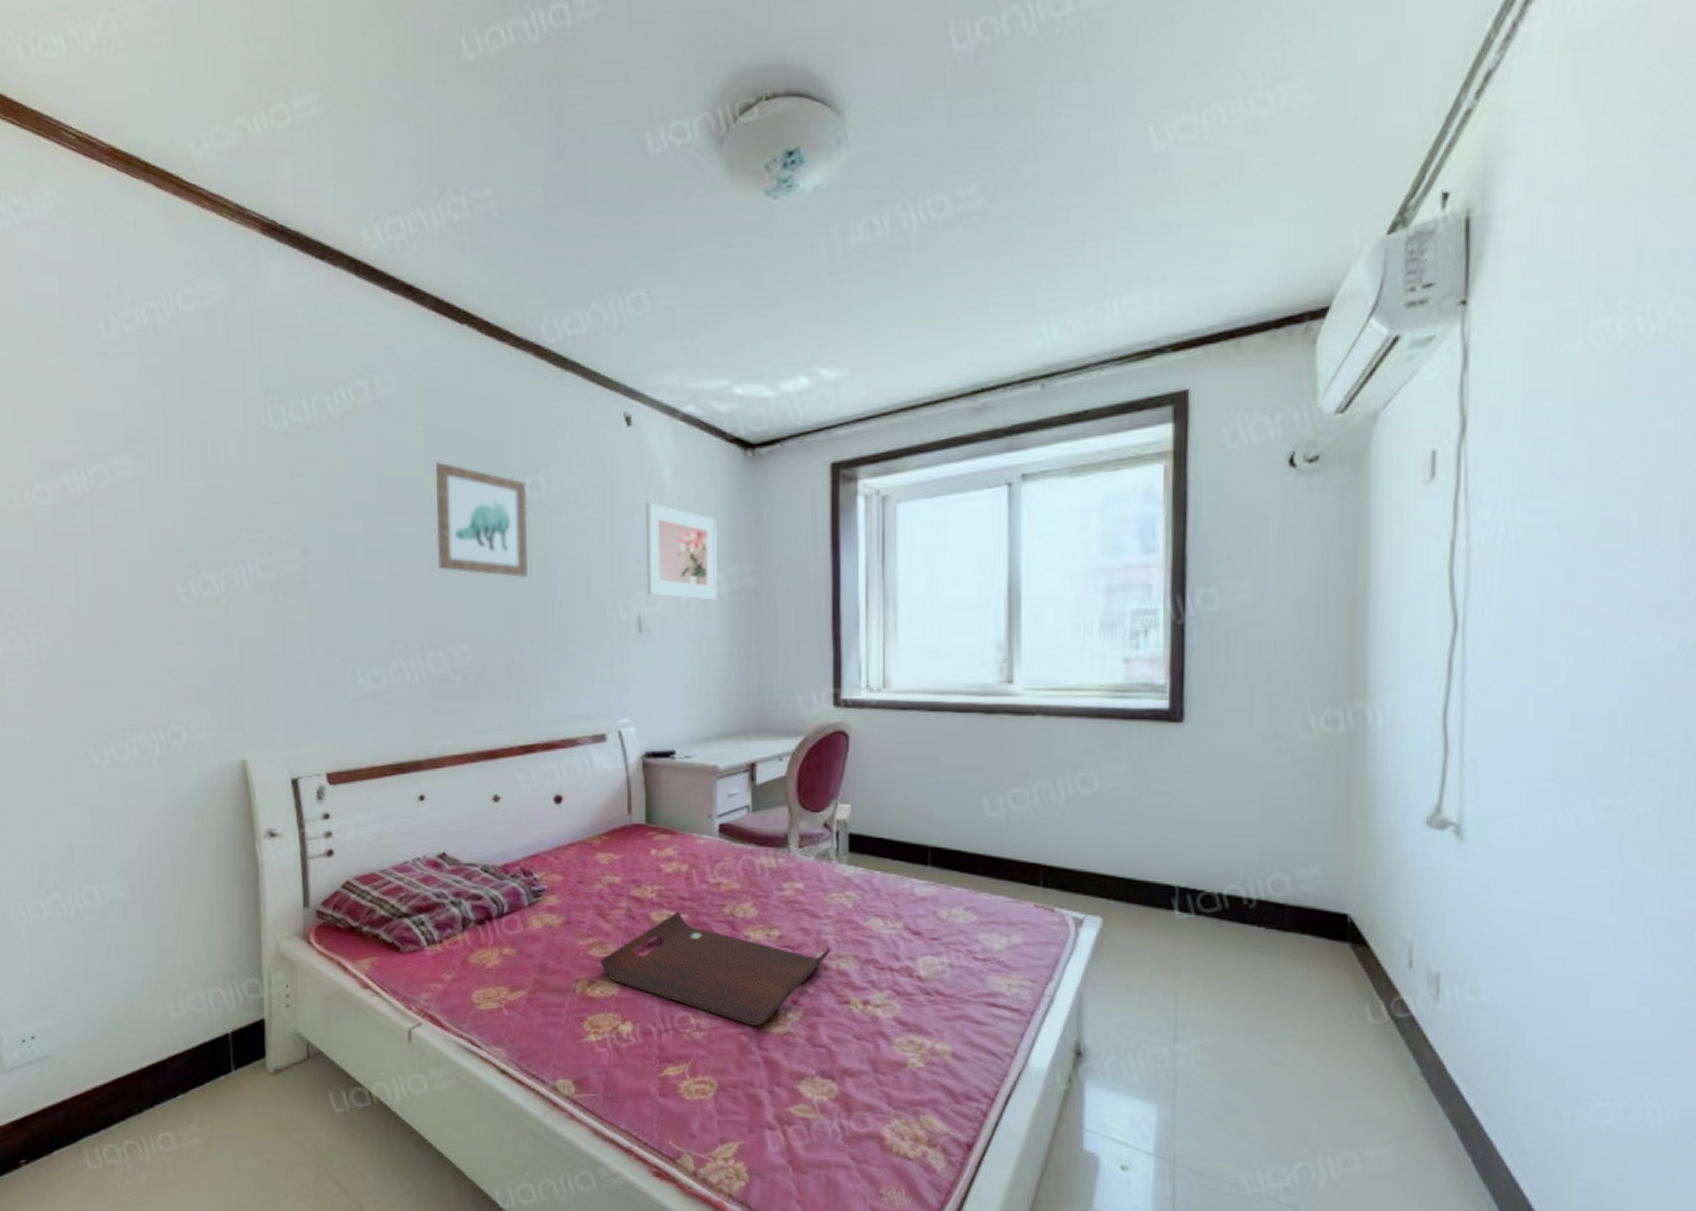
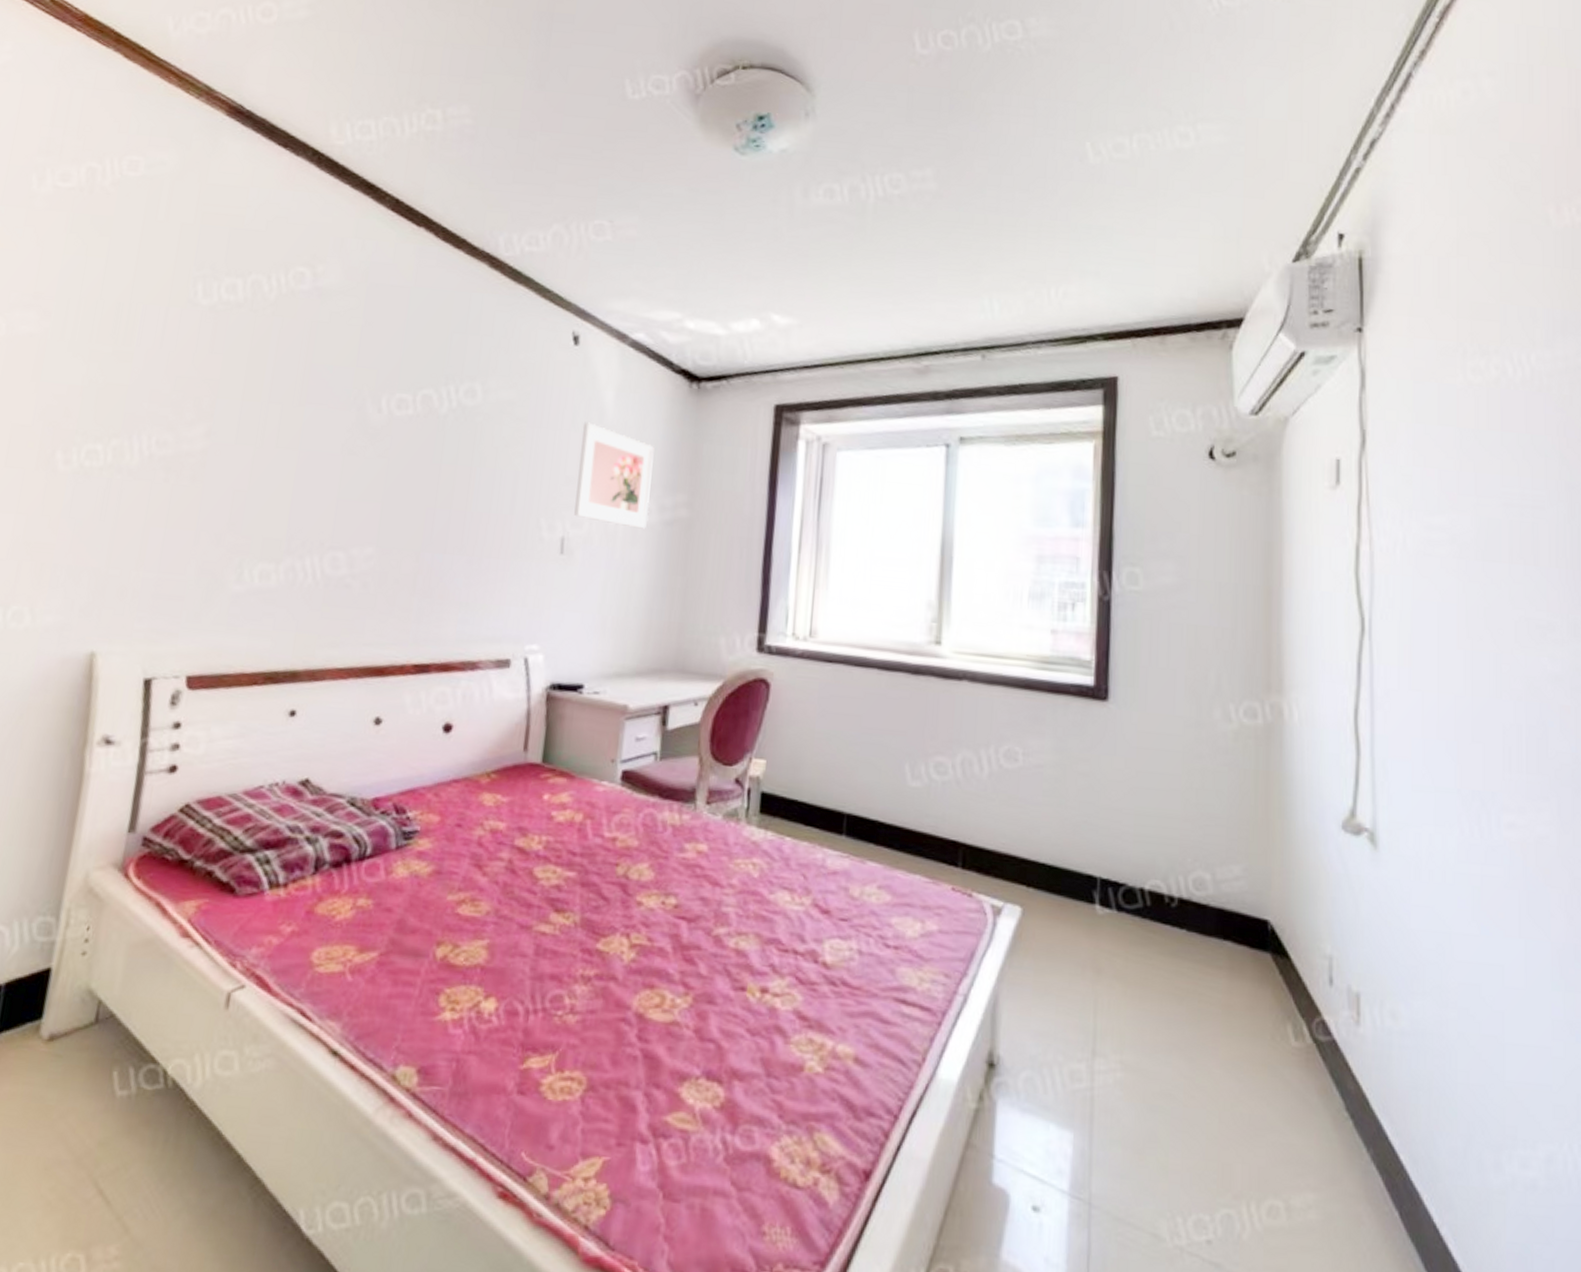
wall art: present [435,462,528,577] -> none [354,357,462,484]
serving tray: present [600,911,830,1026] -> none [469,867,731,1012]

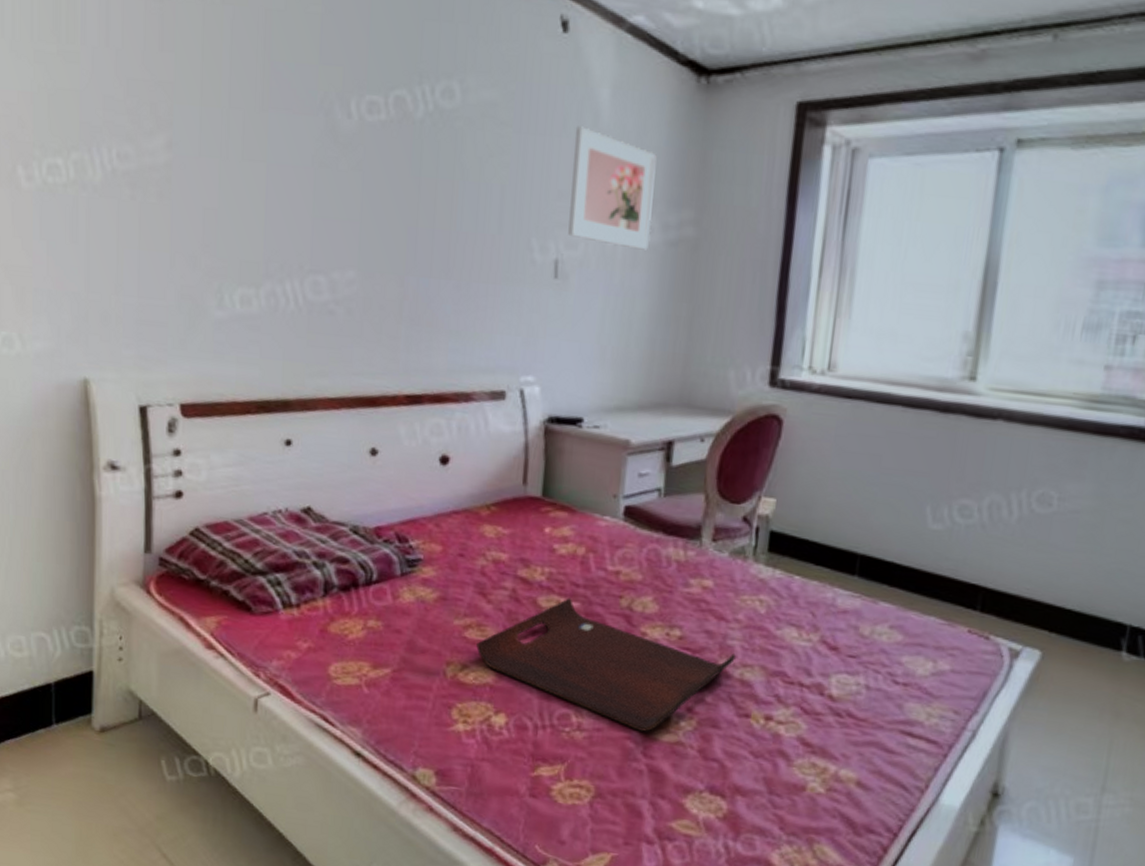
serving tray: none [469,867,731,1012] -> present [476,598,736,732]

